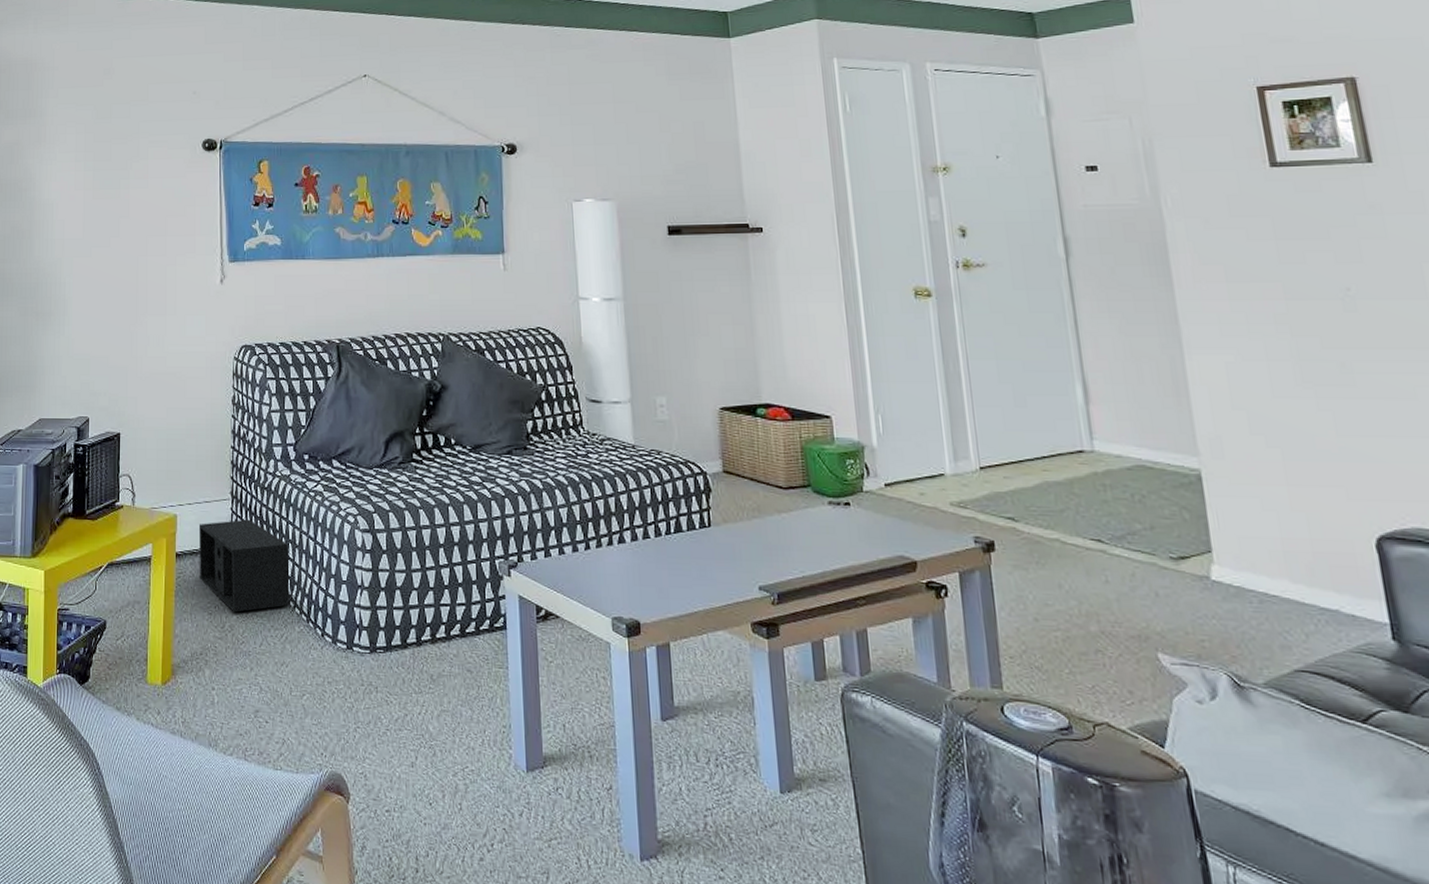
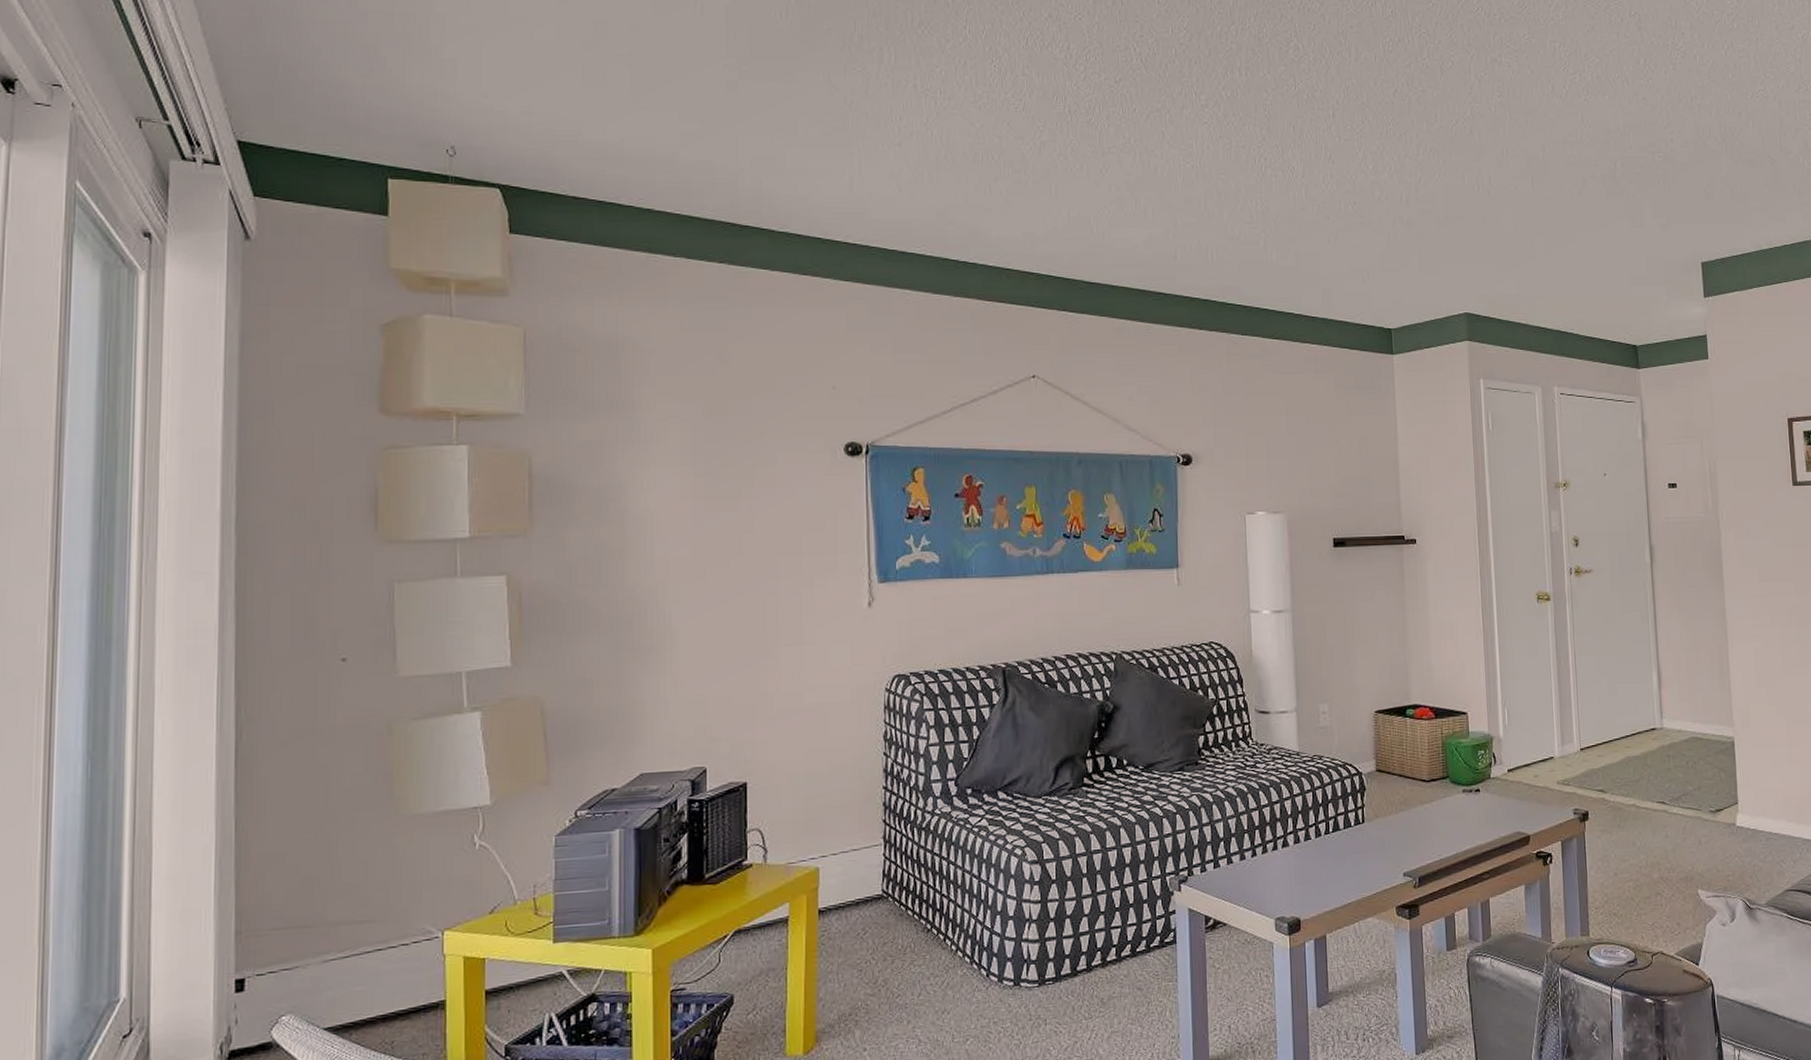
speaker: present [198,519,290,613] -> none [845,863,952,965]

